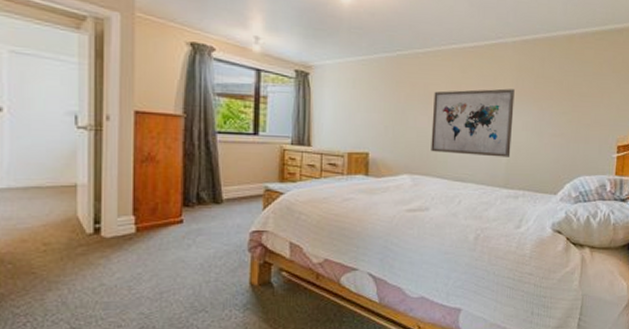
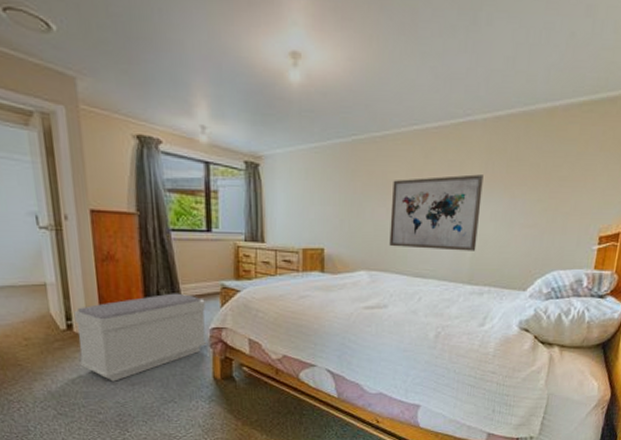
bench: none [103,195,247,290] -> present [73,293,207,382]

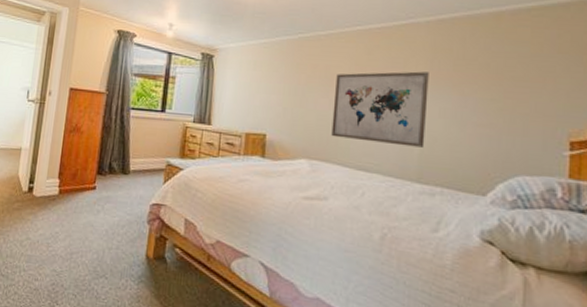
bench: present [73,293,207,382] -> none [30,166,150,248]

